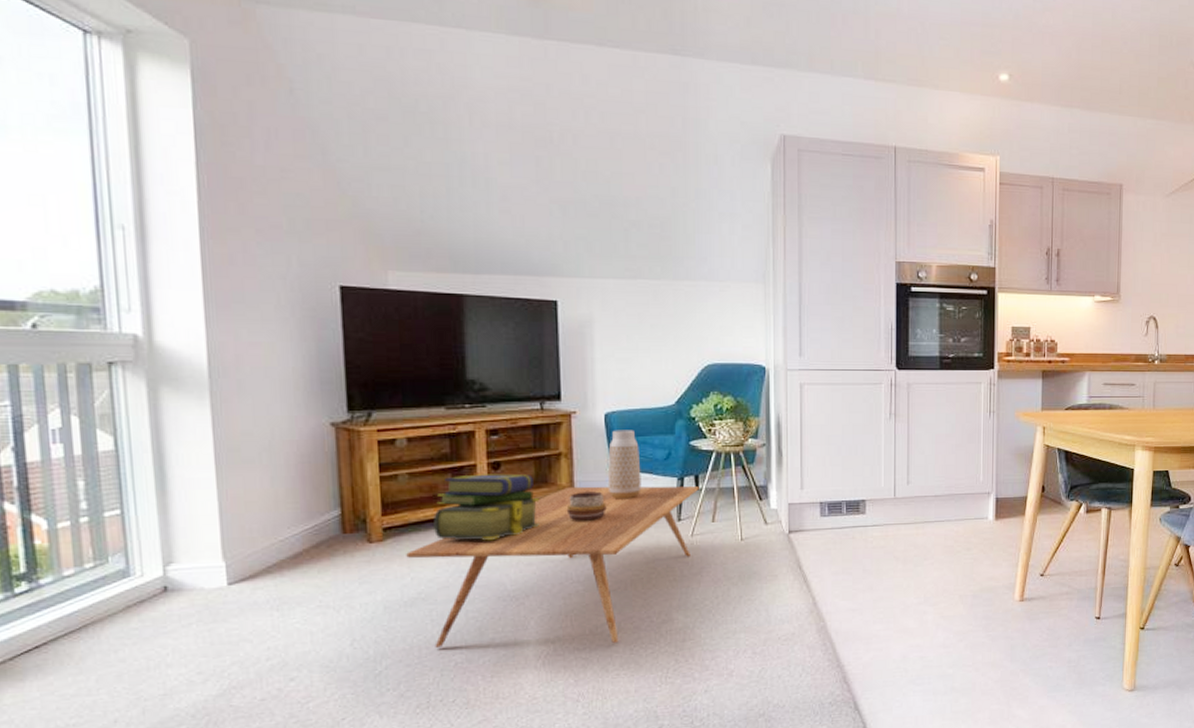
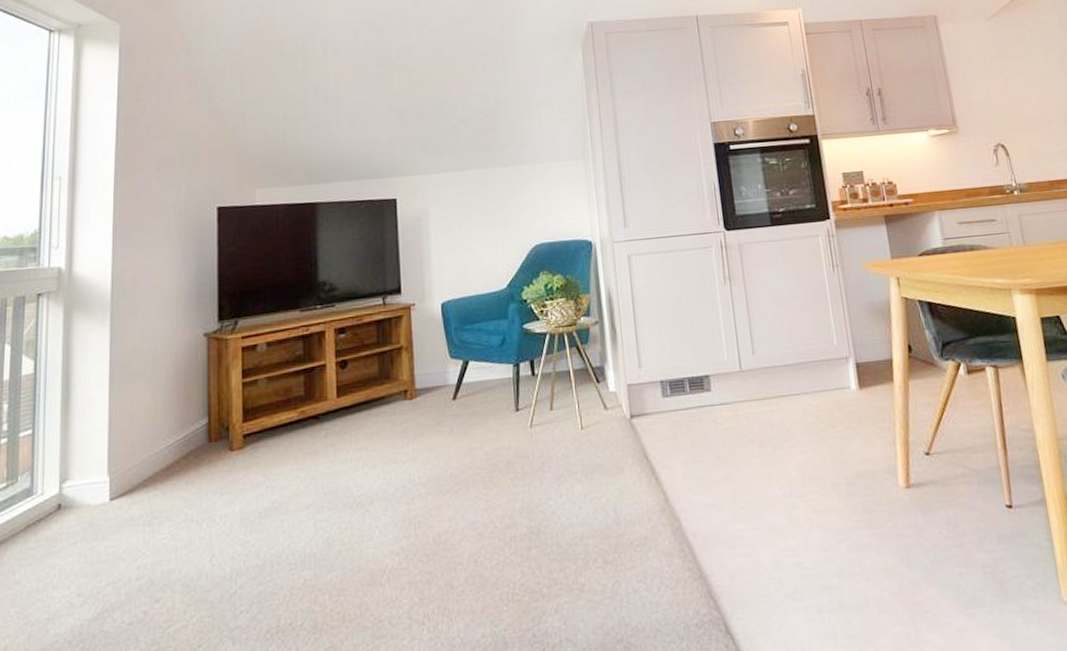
coffee table: present [406,485,699,648] -> none [262,372,535,563]
stack of books: present [434,474,540,541] -> none [288,371,383,444]
decorative bowl: present [566,491,607,521] -> none [408,384,446,418]
vase: present [607,430,642,499] -> none [446,317,479,392]

